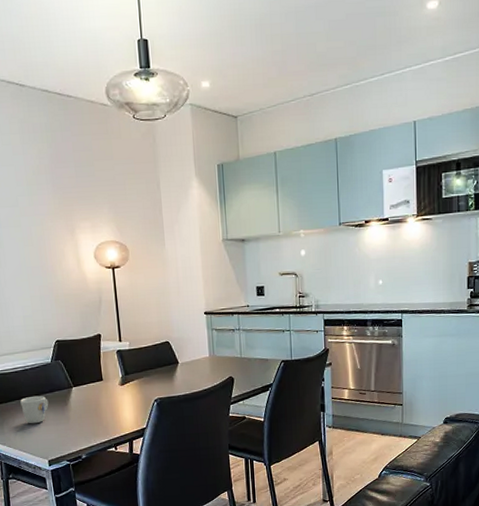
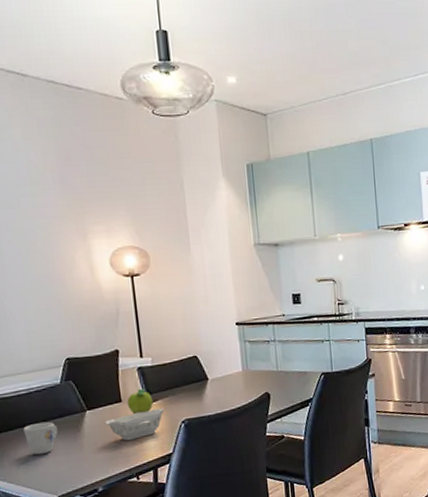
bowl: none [88,387,140,415] -> present [105,408,165,440]
fruit: none [107,369,130,393] -> present [127,388,153,415]

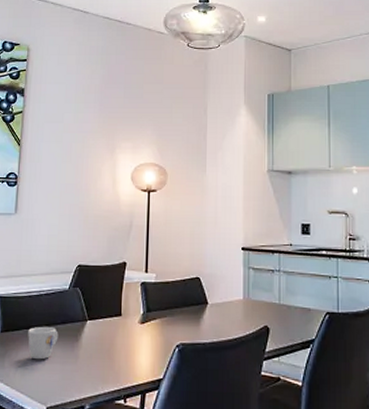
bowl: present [105,408,165,440] -> none [102,328,161,358]
fruit: present [127,388,153,415] -> none [126,304,151,331]

